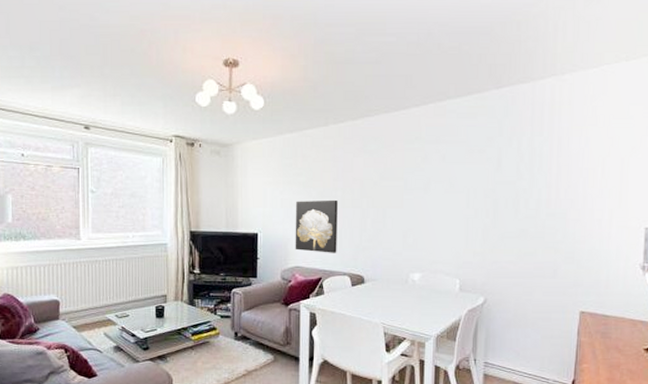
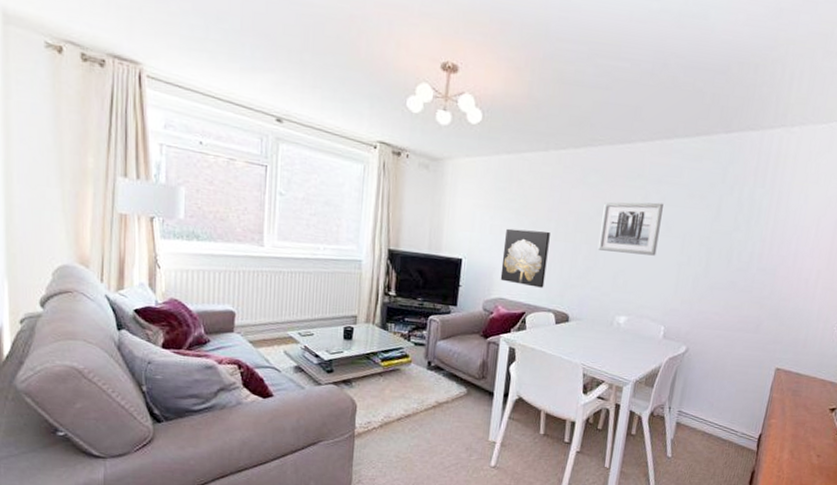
wall art: none [384,161,444,212] -> present [597,202,664,256]

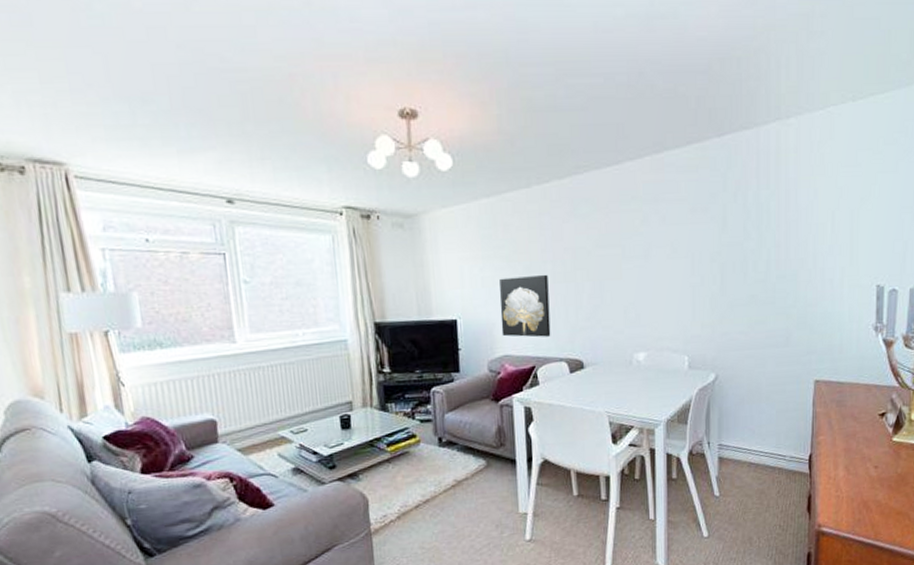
wall art: present [597,202,664,256] -> none [601,223,666,285]

